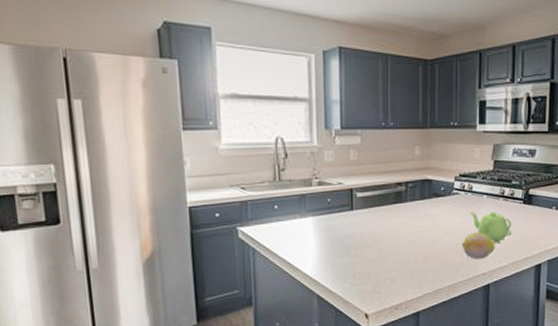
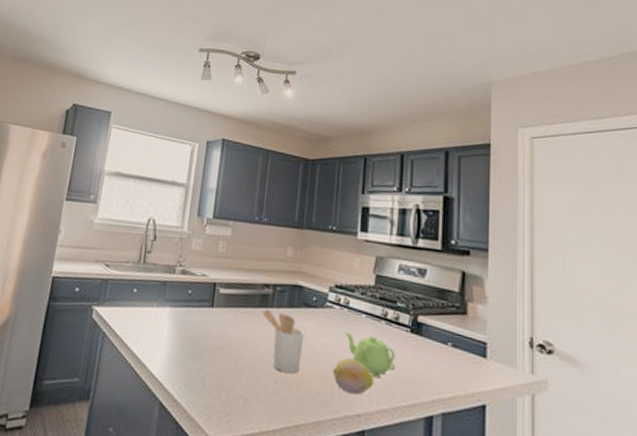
utensil holder: none [398,203,436,252] -> present [262,308,305,374]

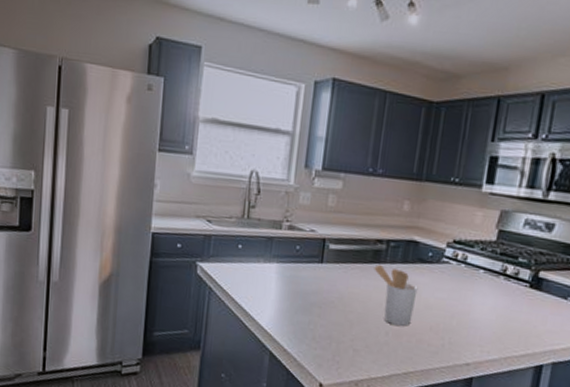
fruit: present [332,358,374,395] -> none [444,312,487,346]
teapot: present [344,332,396,379] -> none [459,287,512,331]

